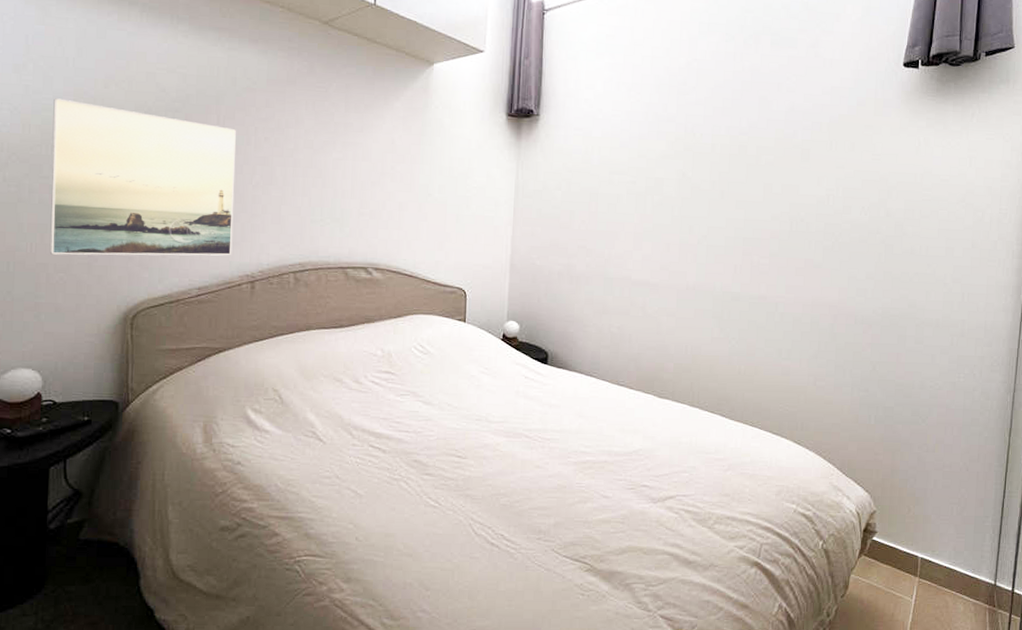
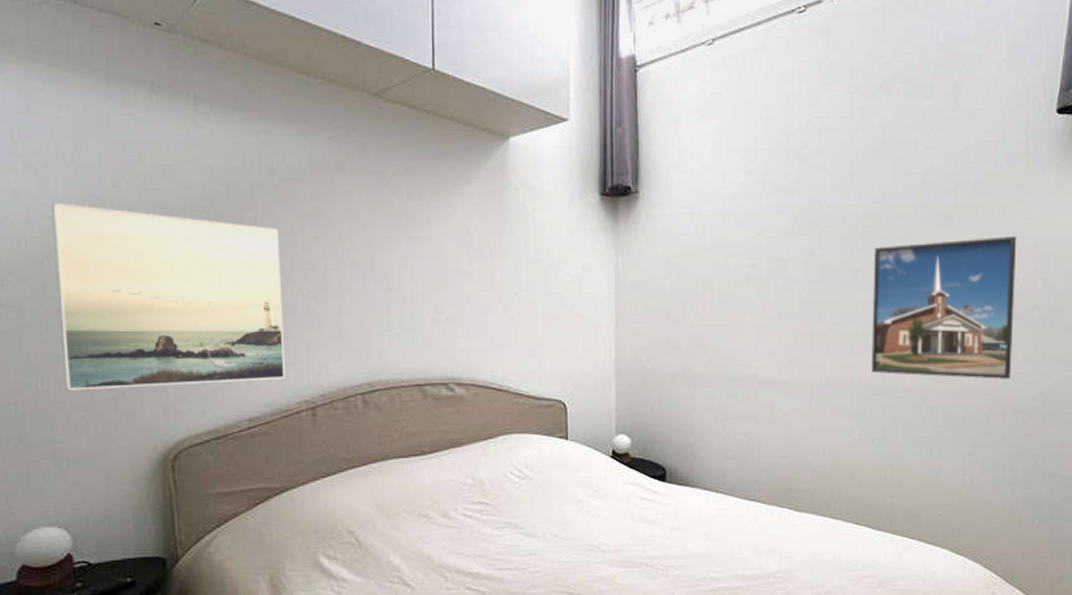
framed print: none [732,169,864,293] -> present [872,235,1017,379]

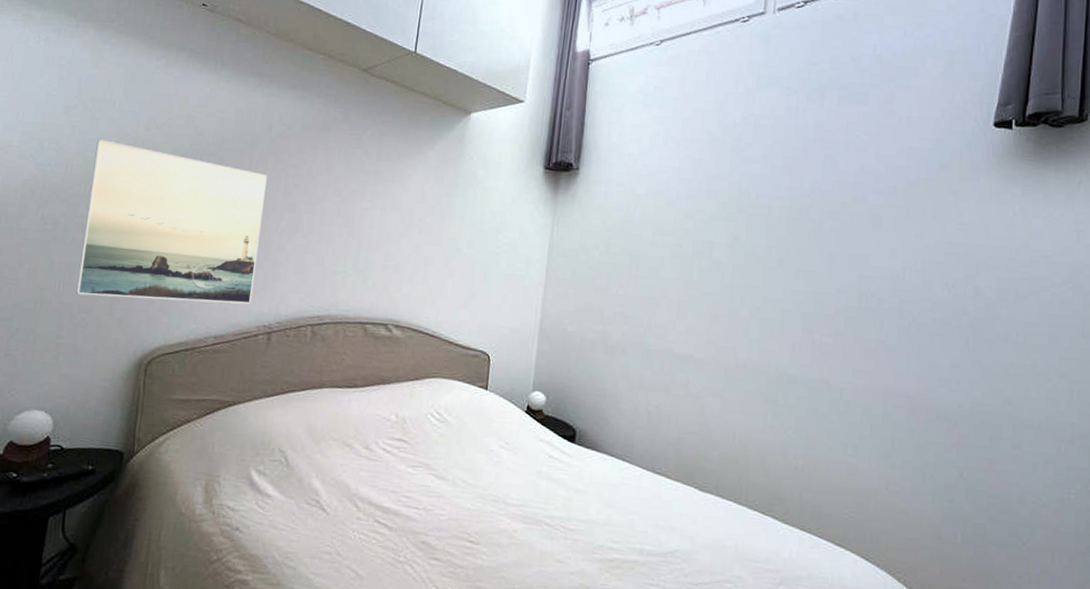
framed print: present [872,235,1017,379] -> none [789,238,948,384]

